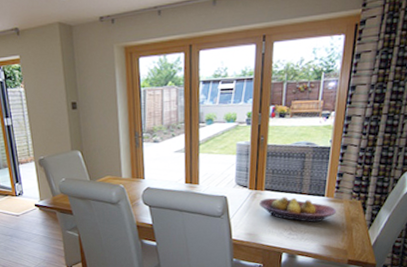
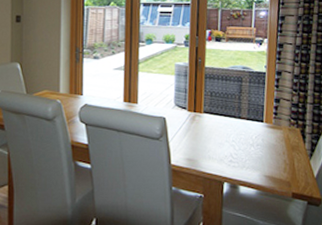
fruit bowl: present [259,197,336,223] -> none [198,121,276,150]

